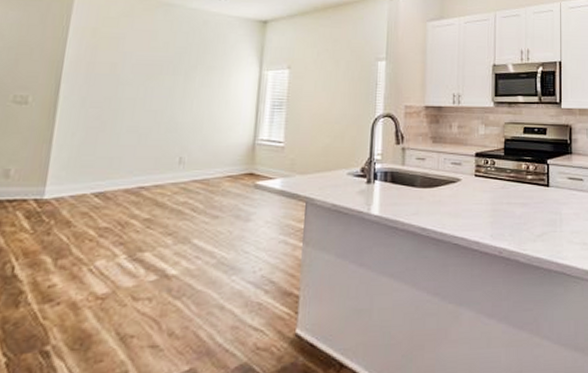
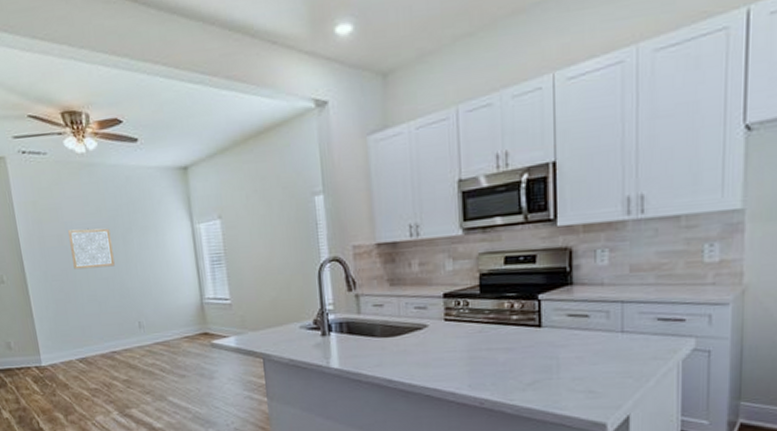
wall art: none [120,60,173,100] -> present [68,228,115,270]

